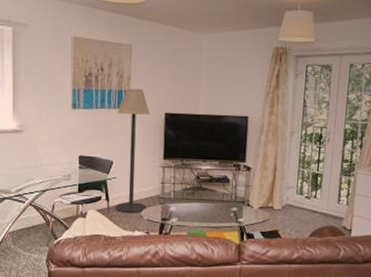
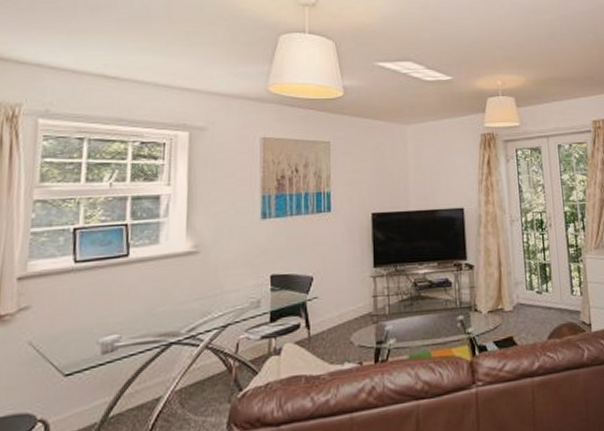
floor lamp: present [115,88,150,213] -> none [316,188,357,341]

